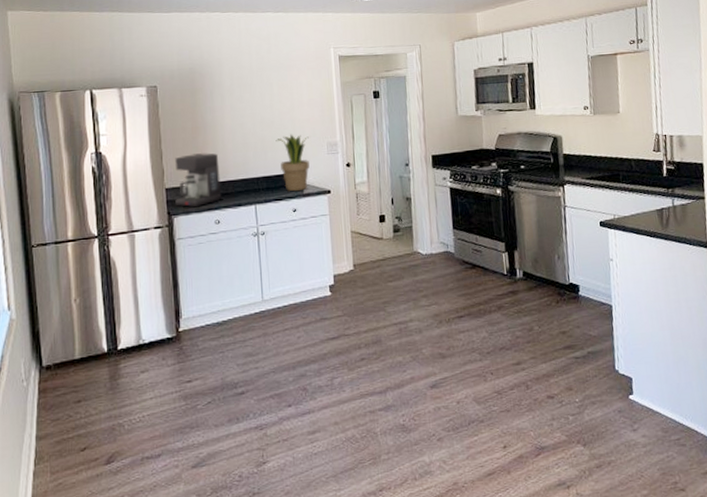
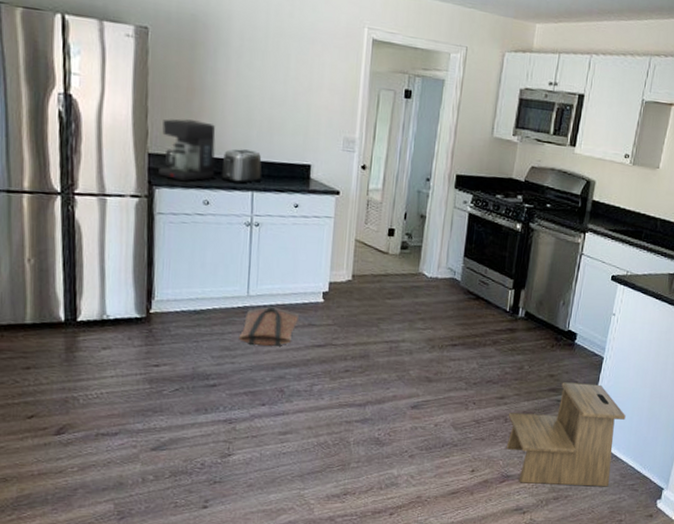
toaster: none [227,169,261,201] -> present [221,149,262,185]
shopping bag: none [259,307,312,347] -> present [238,307,300,346]
potted plant: present [275,134,310,192] -> none [285,119,324,186]
step stool: none [528,334,652,454] -> present [506,382,626,487]

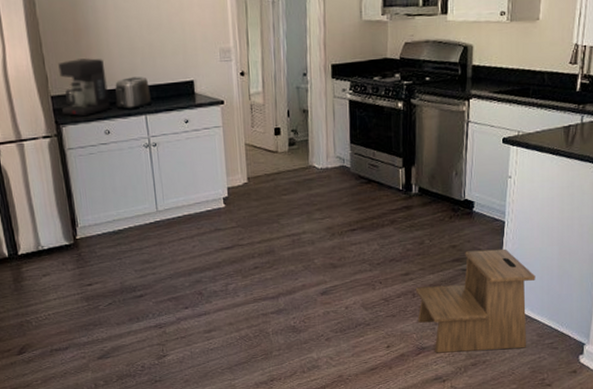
shopping bag: present [238,307,300,346] -> none [155,218,206,255]

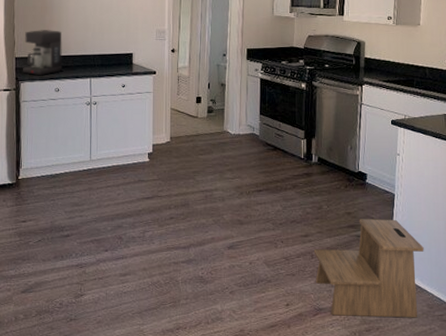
toaster: present [115,76,151,111] -> none [67,47,96,74]

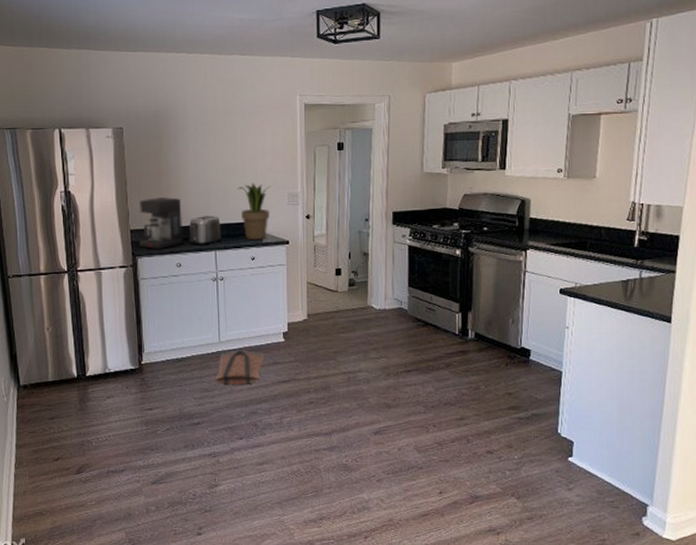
toaster: none [67,47,96,74] -> present [188,216,221,246]
shopping bag: none [85,169,131,200] -> present [215,350,265,385]
potted plant: none [112,20,141,70] -> present [237,183,270,240]
step stool: present [313,219,424,318] -> none [470,399,594,505]

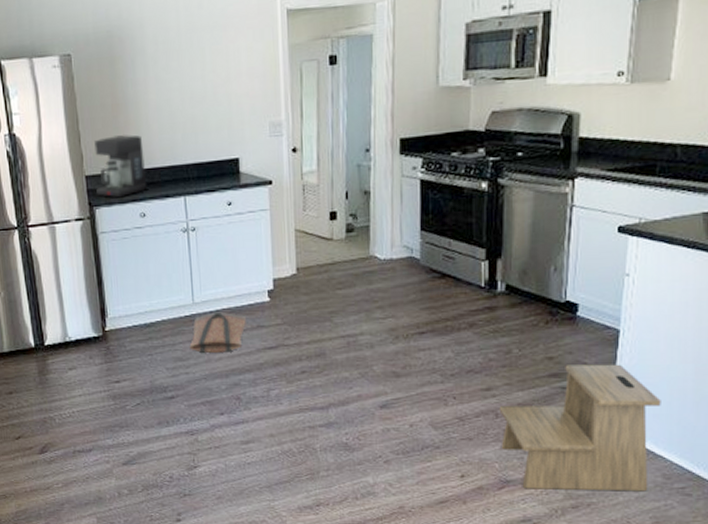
toaster: present [188,216,221,246] -> none [152,154,191,192]
potted plant: present [237,183,270,240] -> none [208,112,248,182]
step stool: none [470,399,594,505] -> present [499,364,661,492]

